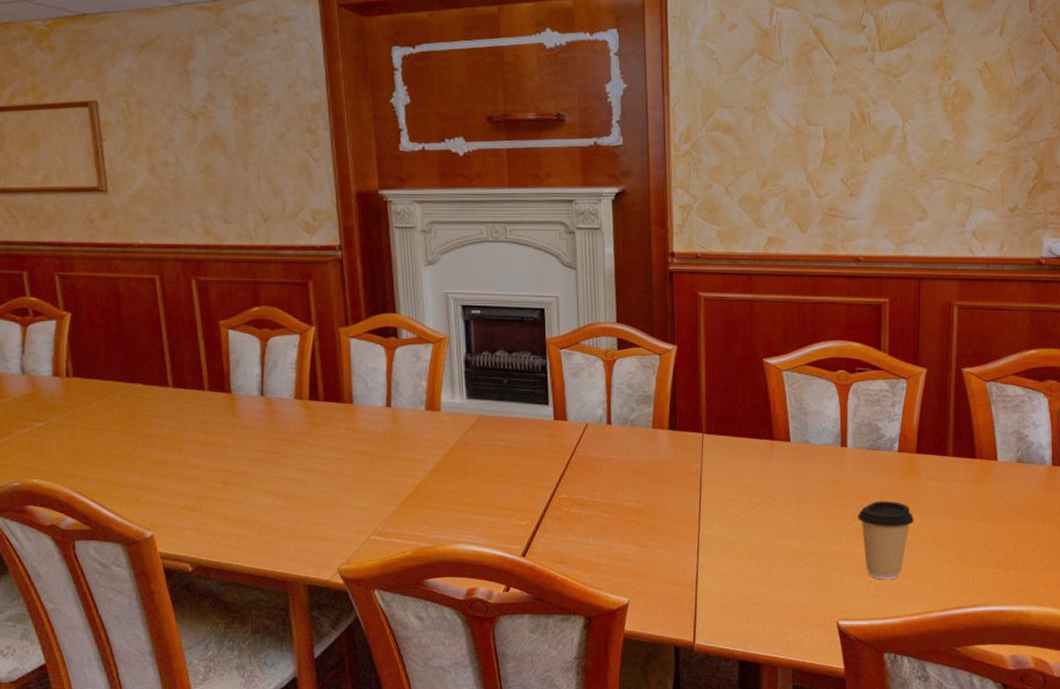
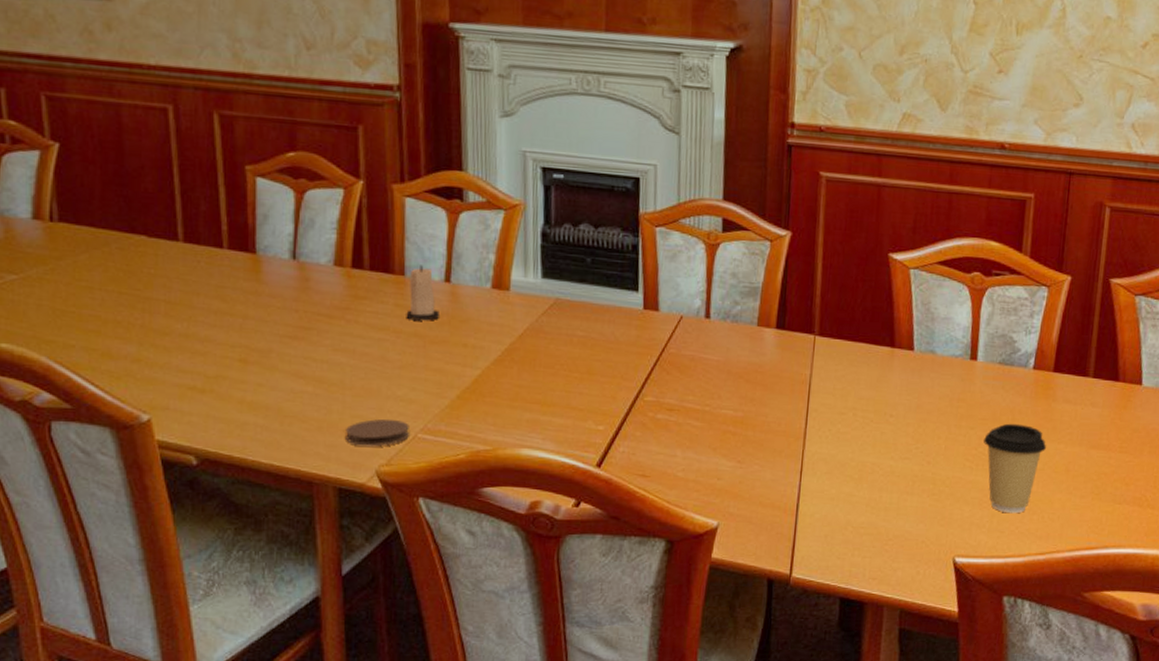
coaster: none [311,526,365,549] -> present [346,419,411,447]
candle: none [356,394,383,441] -> present [406,265,439,321]

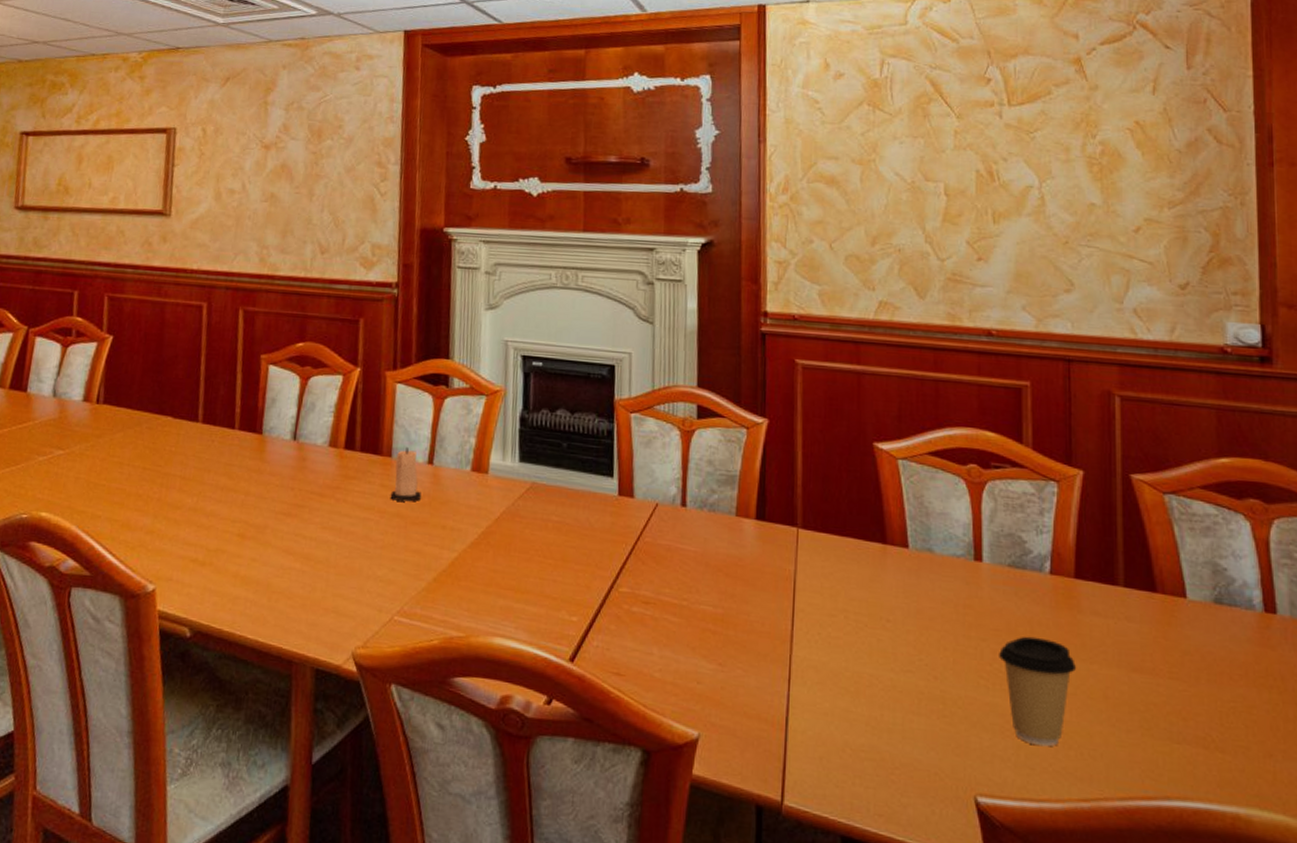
coaster: present [346,419,411,447] -> none [326,599,387,627]

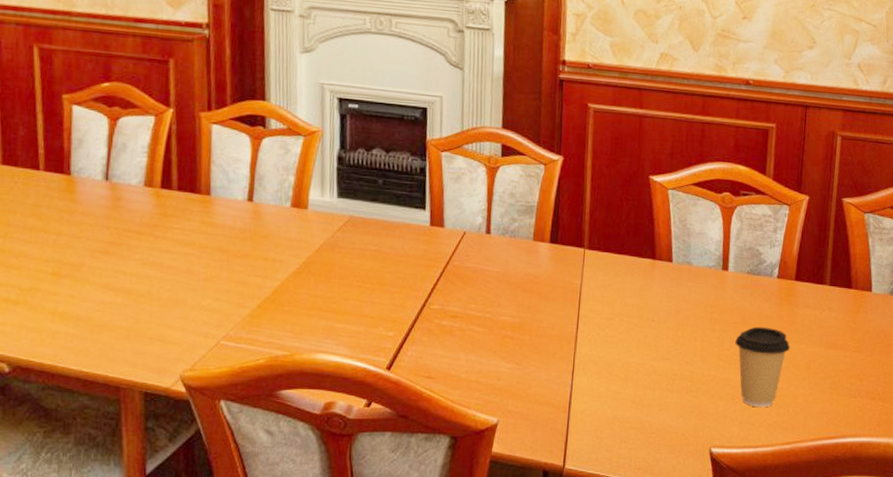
candle: present [390,447,421,502] -> none [211,186,242,237]

